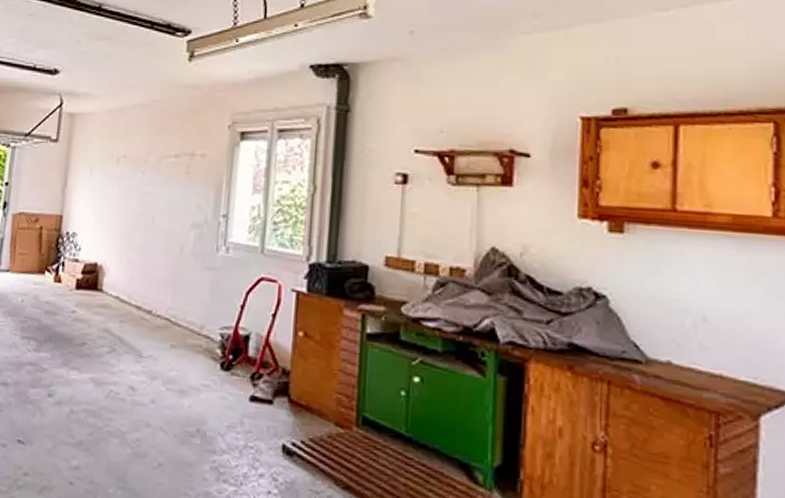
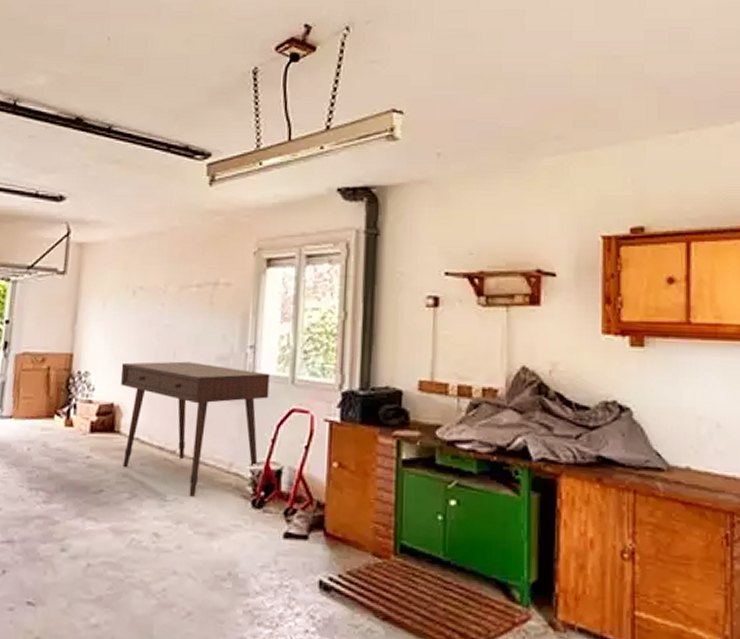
desk: none [104,225,241,355] -> present [121,361,270,497]

